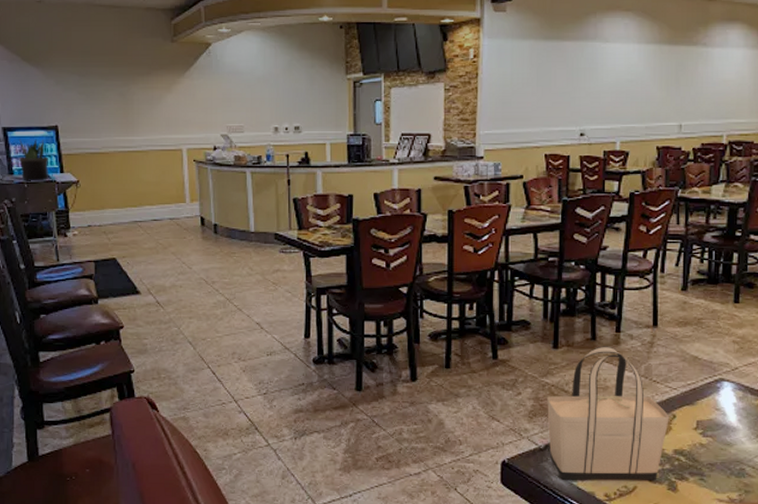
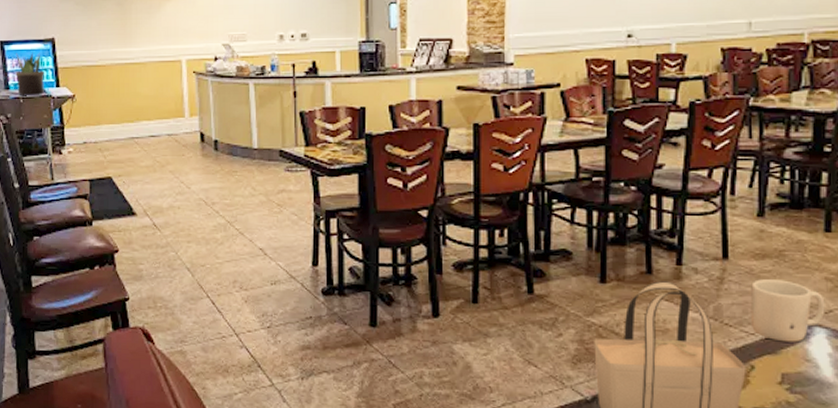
mug: none [673,343,732,395] -> present [750,279,825,342]

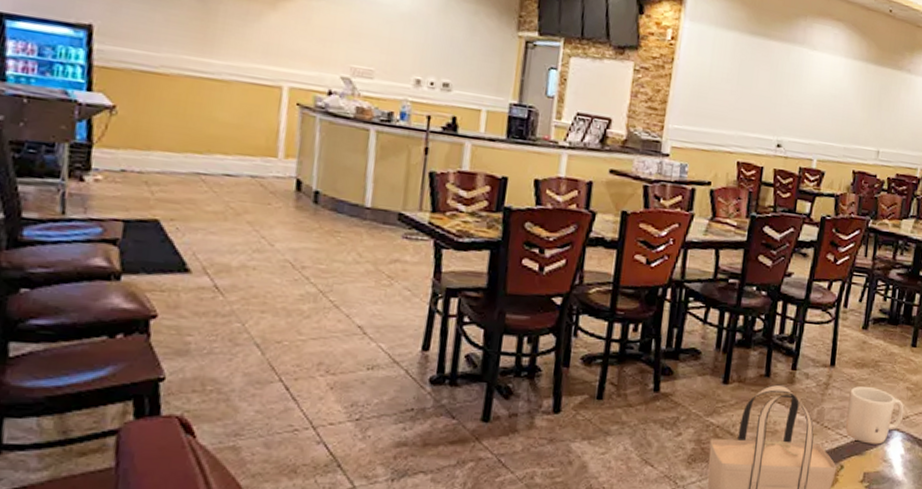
planter: present [15,52,44,96] -> none [19,34,70,99]

